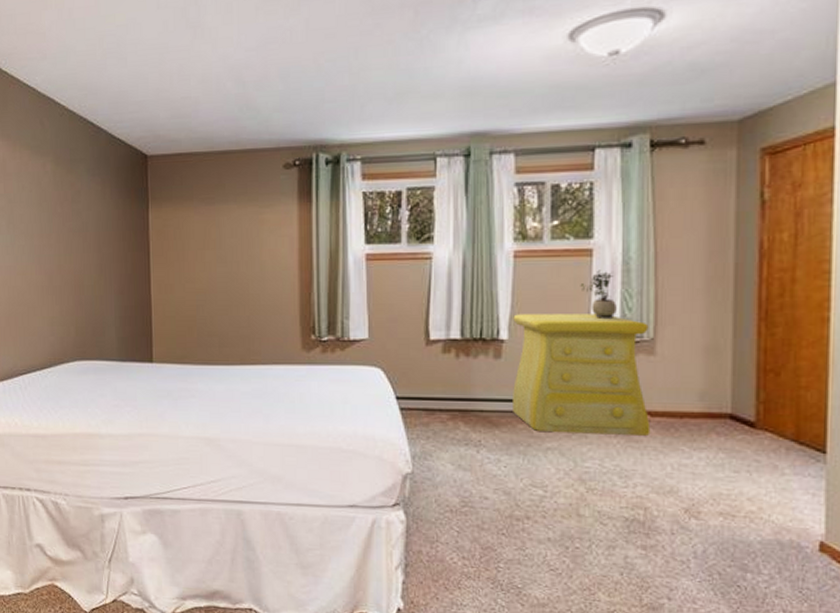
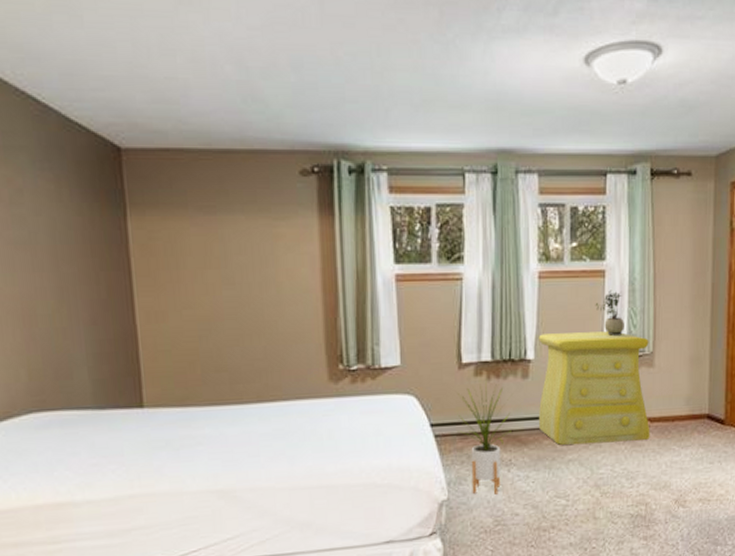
house plant: none [424,357,482,474] -> present [458,379,512,495]

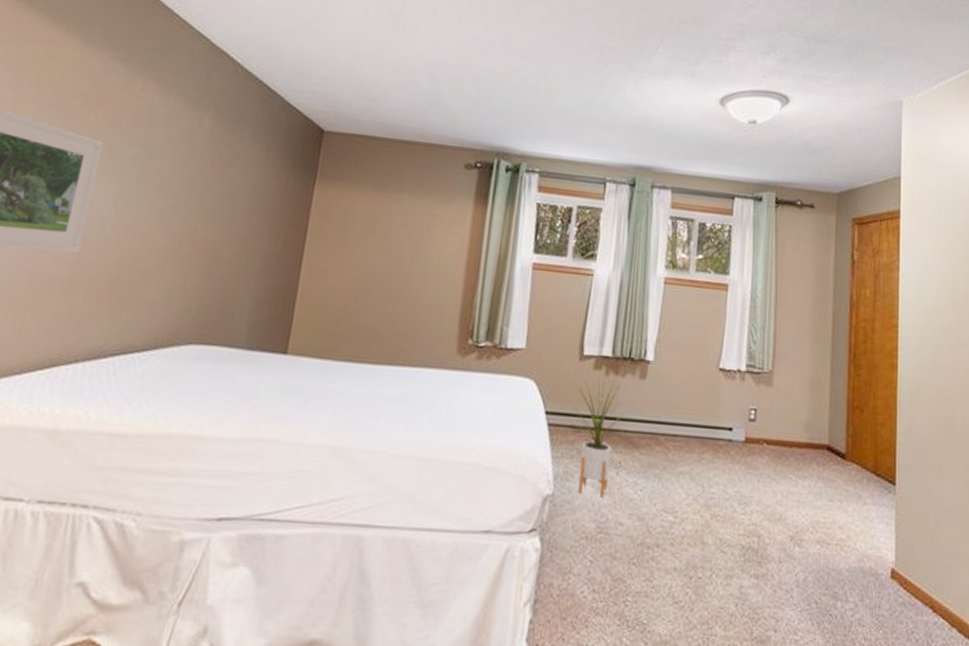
dresser: present [538,331,650,446] -> none [652,337,768,463]
potted plant: present [595,290,624,336] -> none [716,303,745,349]

